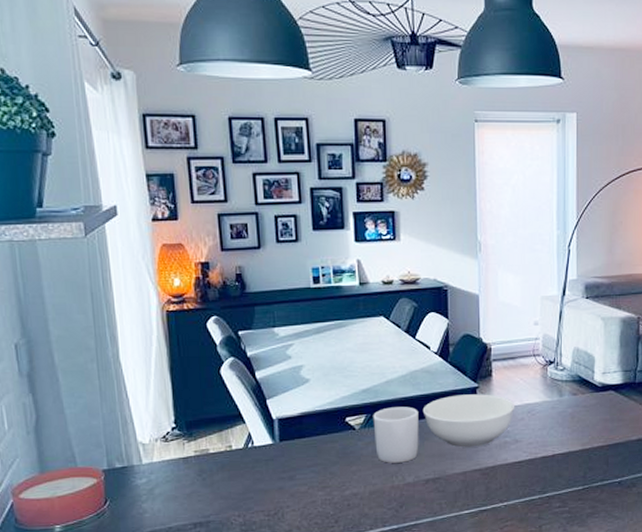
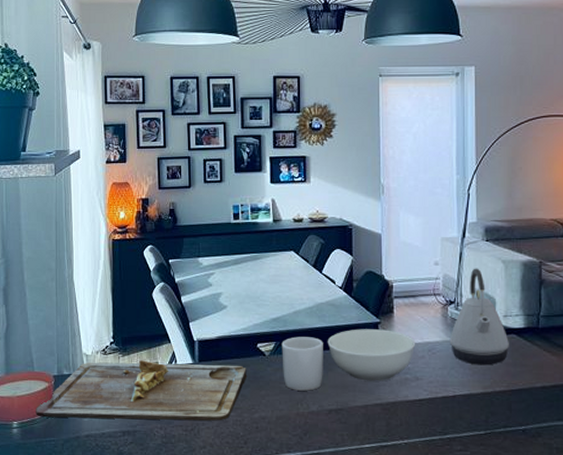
cutting board: none [83,441,336,518] -> present [36,360,248,421]
kettle: none [549,326,607,423] -> present [449,268,509,366]

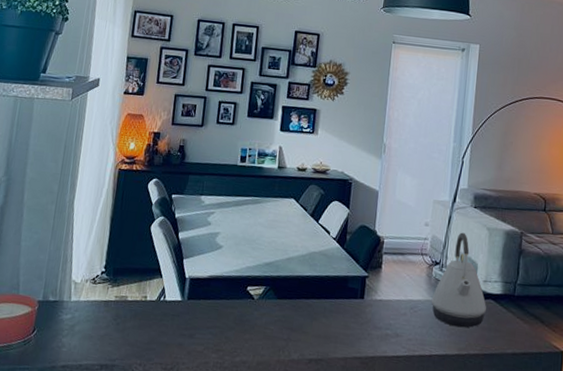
cutting board: present [36,360,248,421] -> none [13,289,234,362]
mug: present [282,336,323,391] -> none [268,283,312,339]
bowl: present [327,329,416,382] -> none [315,281,400,335]

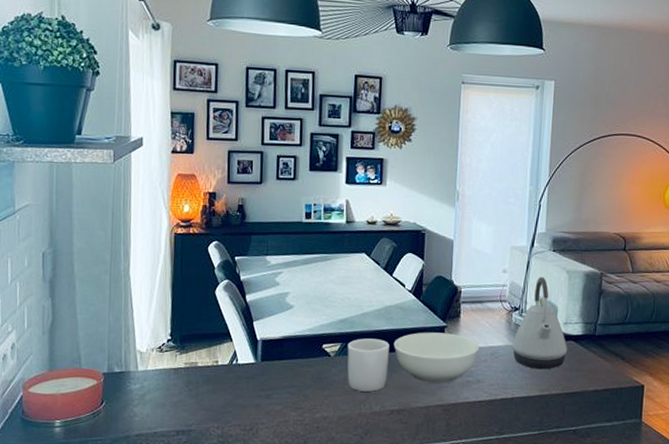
mug: none [268,283,312,339] -> present [347,338,390,392]
bowl: none [315,281,400,335] -> present [393,332,480,384]

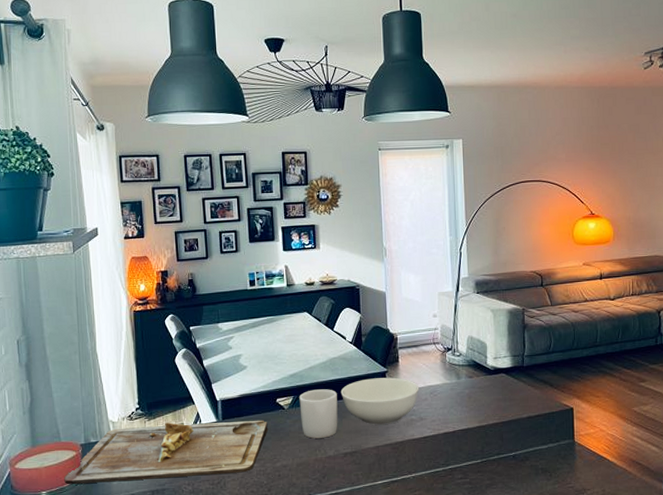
cutting board: none [81,358,311,421] -> present [64,420,269,485]
kettle: present [511,276,567,370] -> none [448,317,499,403]

